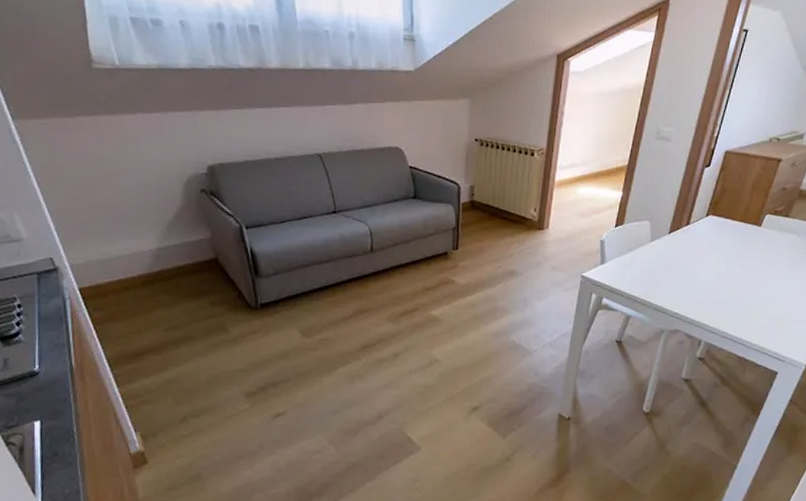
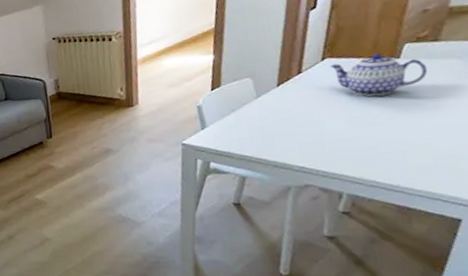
teapot: none [711,218,778,258] -> present [330,53,428,97]

